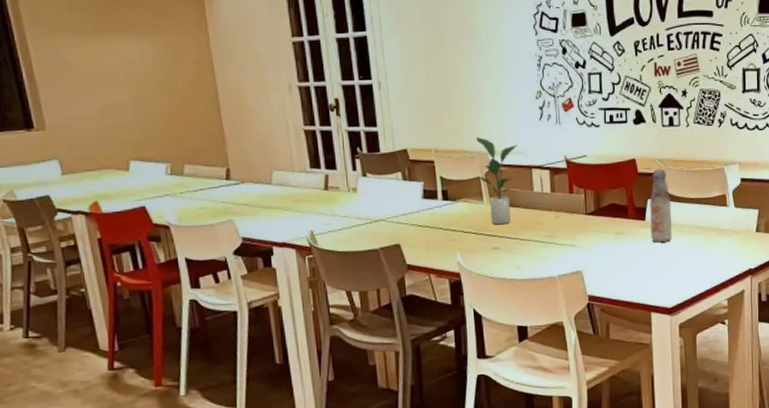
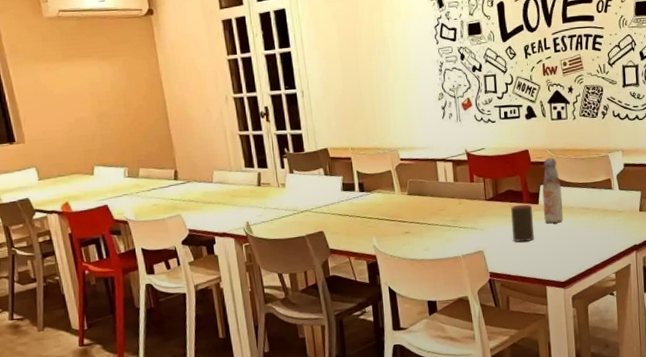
potted plant: present [476,136,518,225] -> none [387,135,424,212]
cup: none [614,220,639,263] -> present [511,204,534,242]

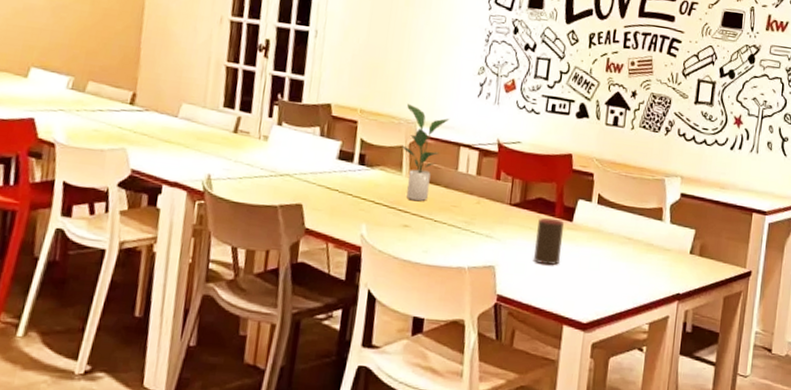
potted plant: none [387,135,424,212] -> present [401,103,450,202]
bottle: present [542,157,563,224] -> none [576,168,604,250]

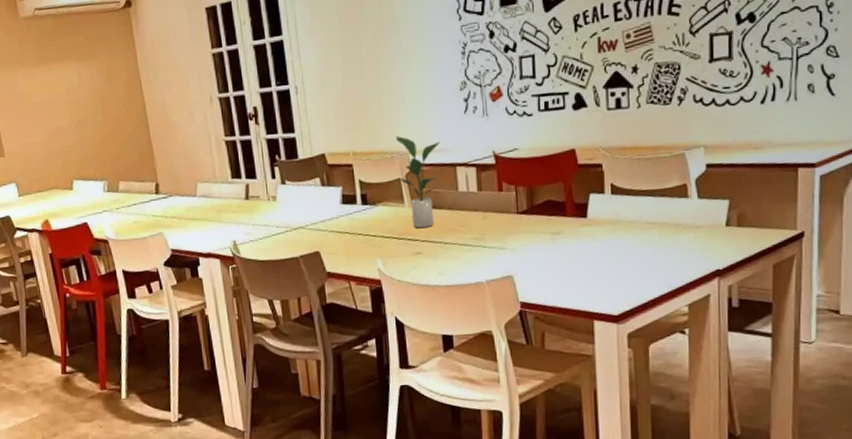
cup: present [534,217,565,266] -> none [550,217,579,265]

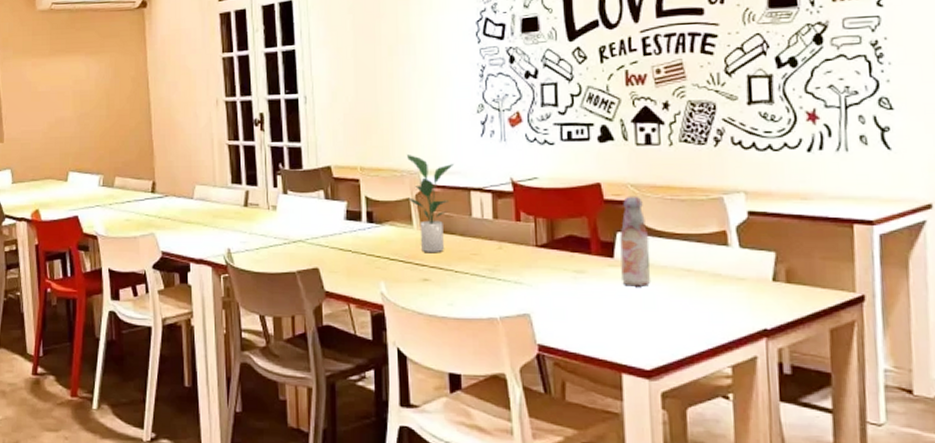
bottle: none [592,158,619,243] -> present [620,196,651,287]

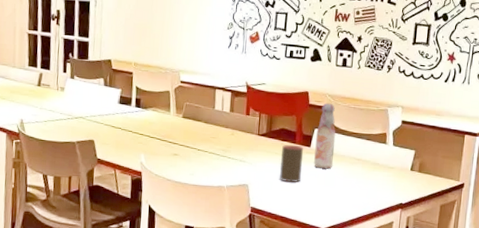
potted plant: present [407,153,455,253] -> none [168,55,207,135]
cup: none [572,256,605,309] -> present [280,144,304,183]

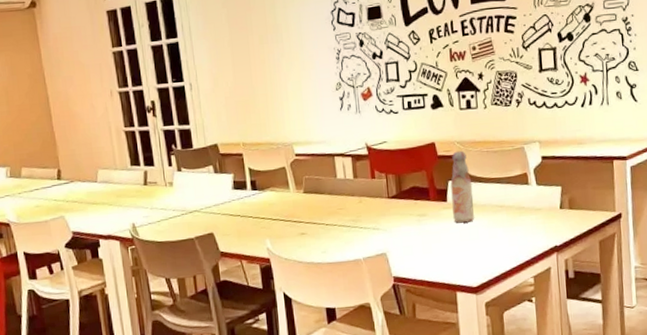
cup: present [280,144,304,183] -> none [416,201,442,243]

